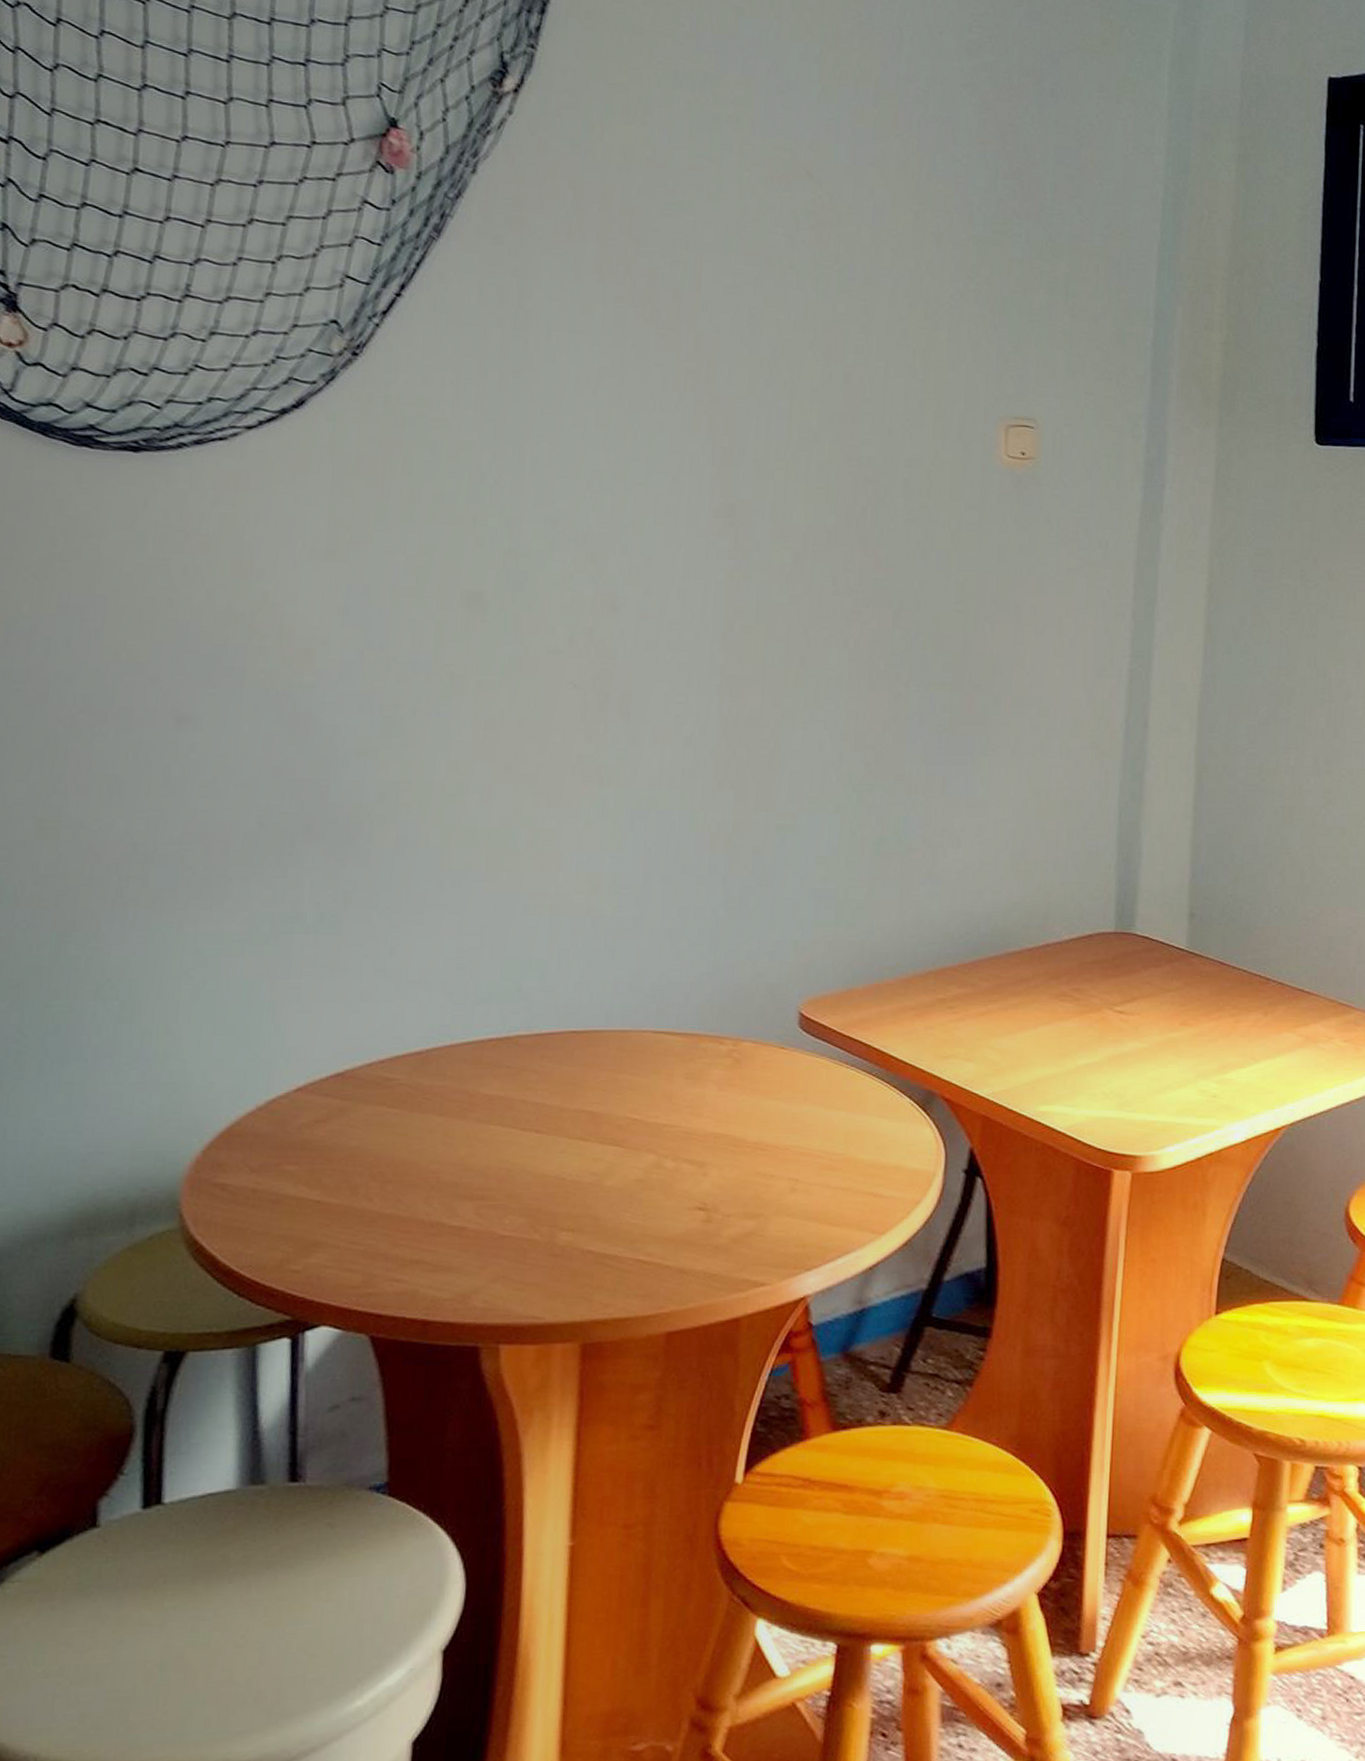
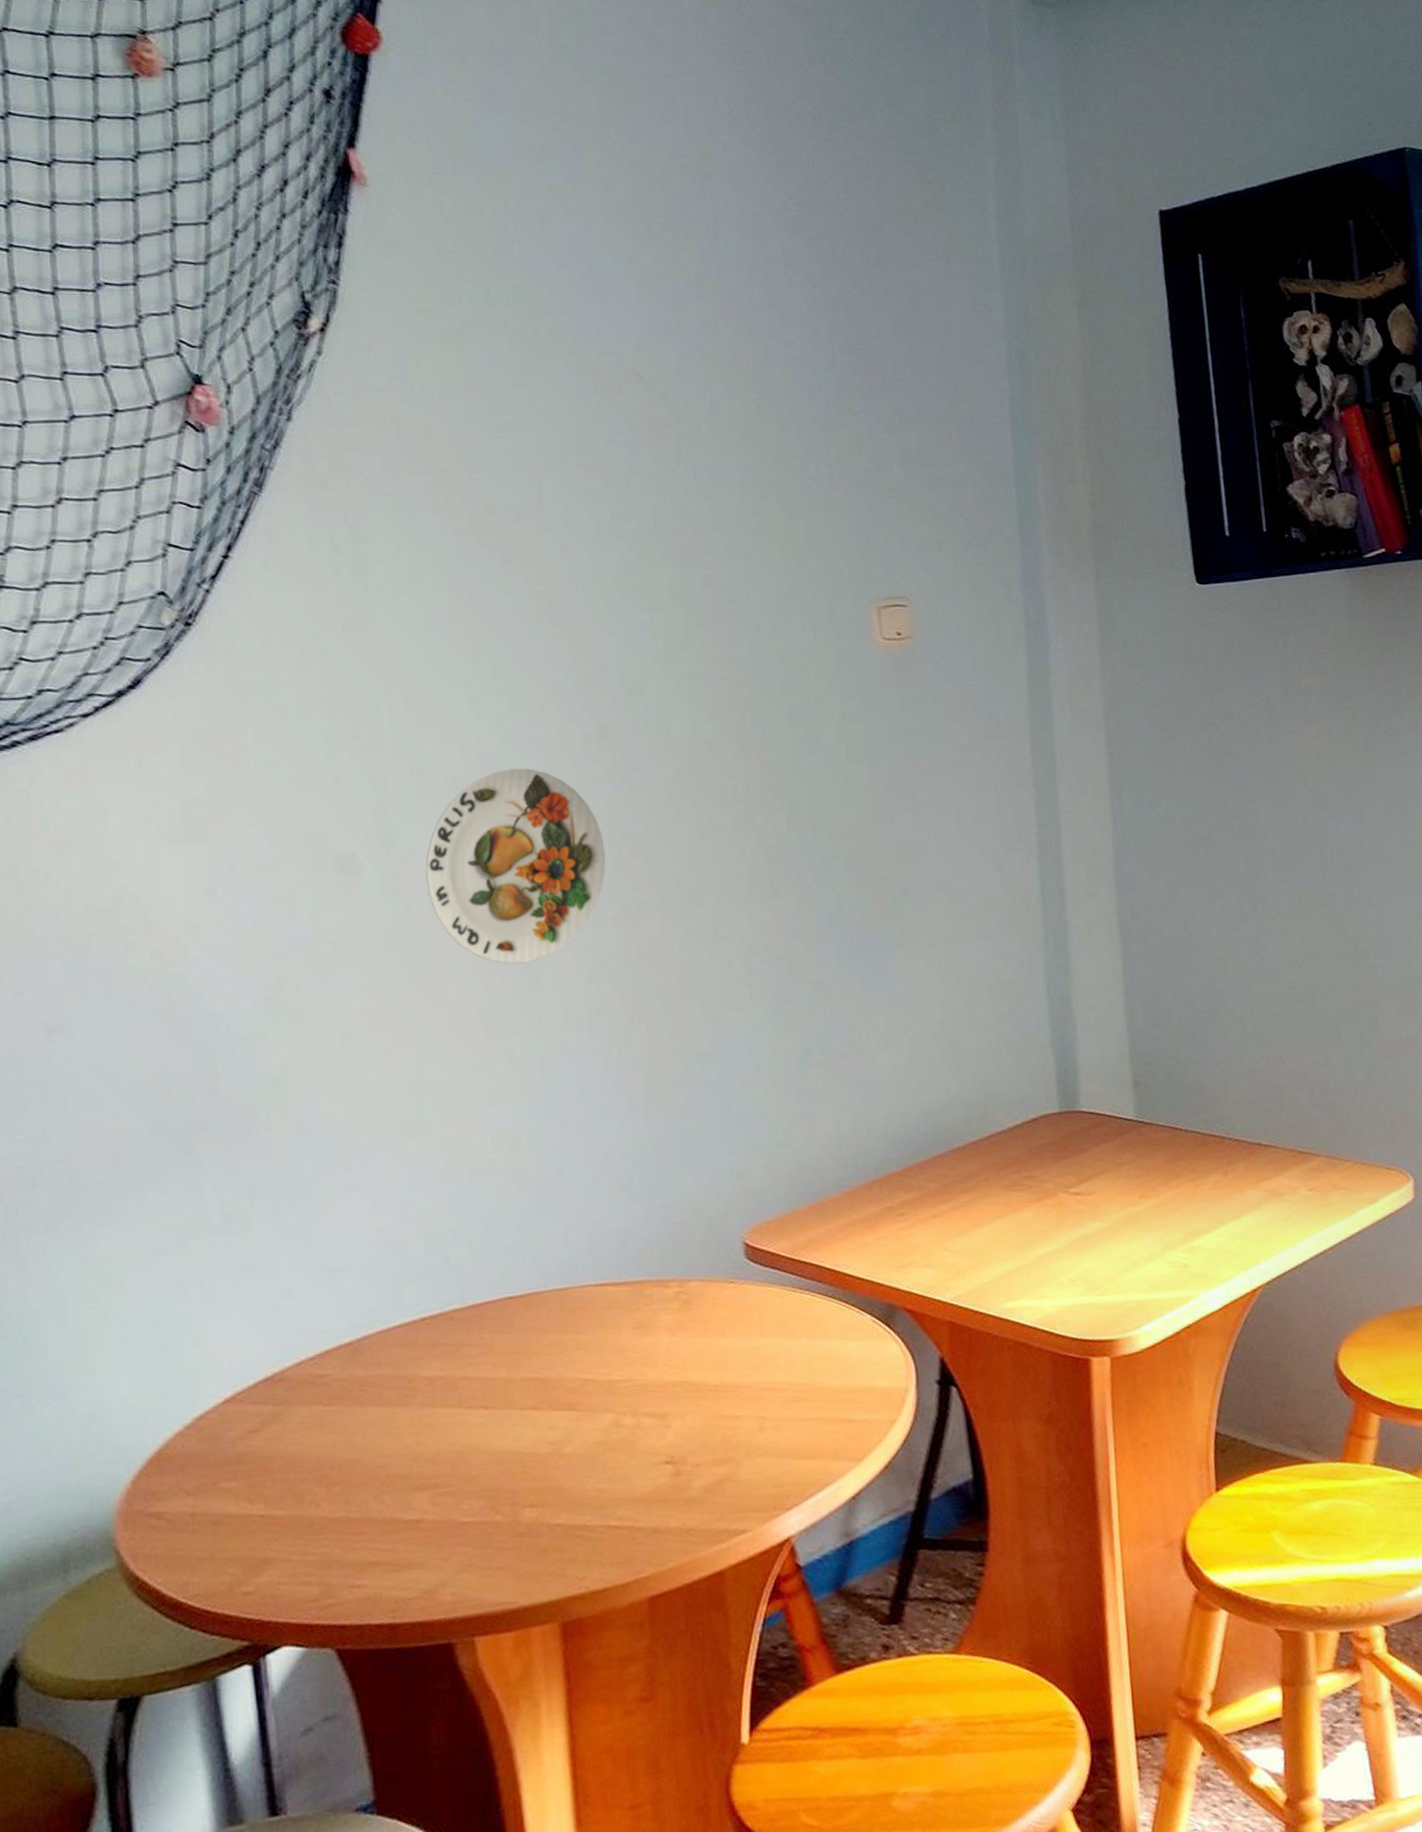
decorative plate: none [546,532,718,719] -> present [425,767,606,965]

